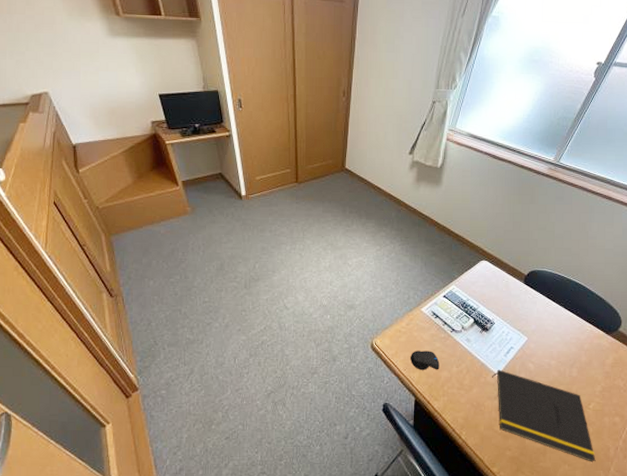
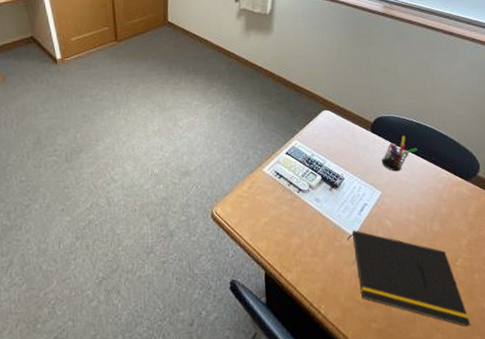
computer mouse: present [411,351,440,370] -> none [256,215,289,239]
pen holder: none [531,289,565,321] -> present [382,135,417,172]

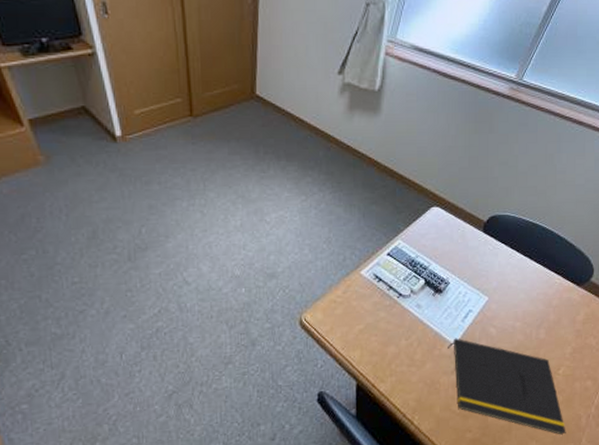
pen holder: present [382,135,417,172] -> none [492,236,531,276]

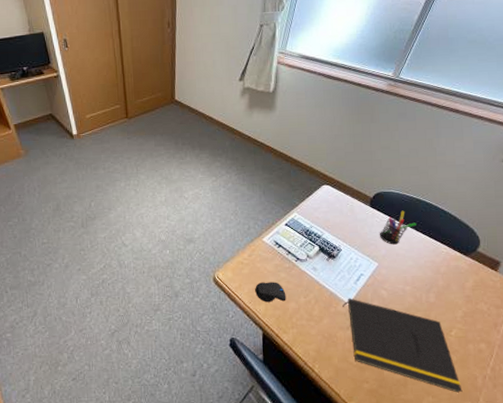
computer mouse: none [349,322,385,348] -> present [255,282,286,302]
pen holder: none [492,236,531,276] -> present [380,210,416,245]

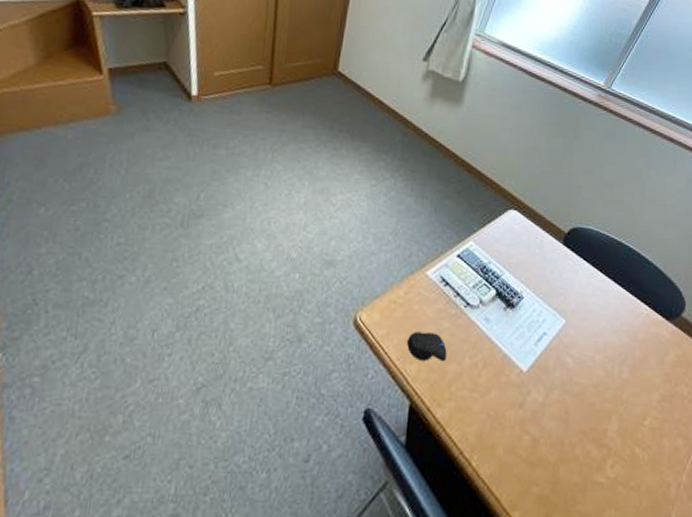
notepad: present [342,298,463,393] -> none [517,364,652,506]
pen holder: present [380,210,416,245] -> none [571,254,615,298]

